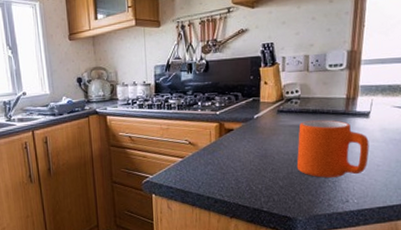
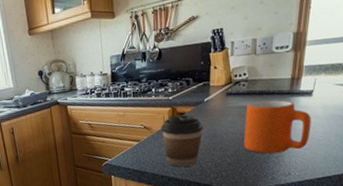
coffee cup: none [207,130,254,188] -> present [160,114,204,167]

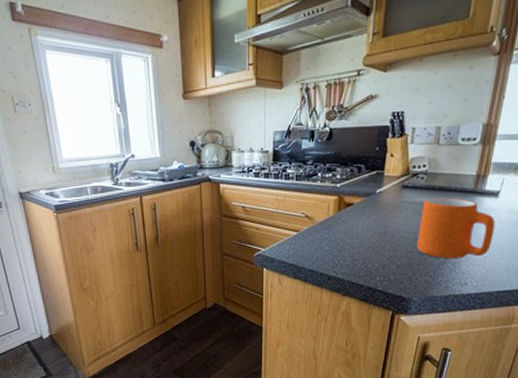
coffee cup: present [160,114,204,167] -> none [324,204,374,265]

